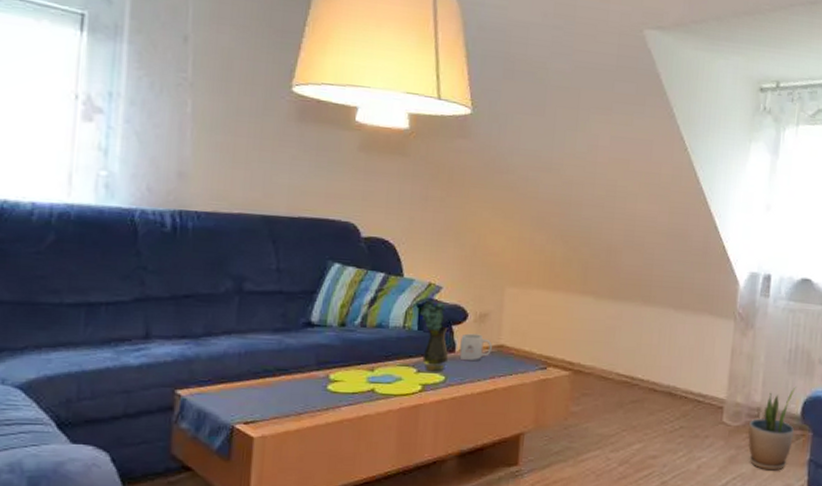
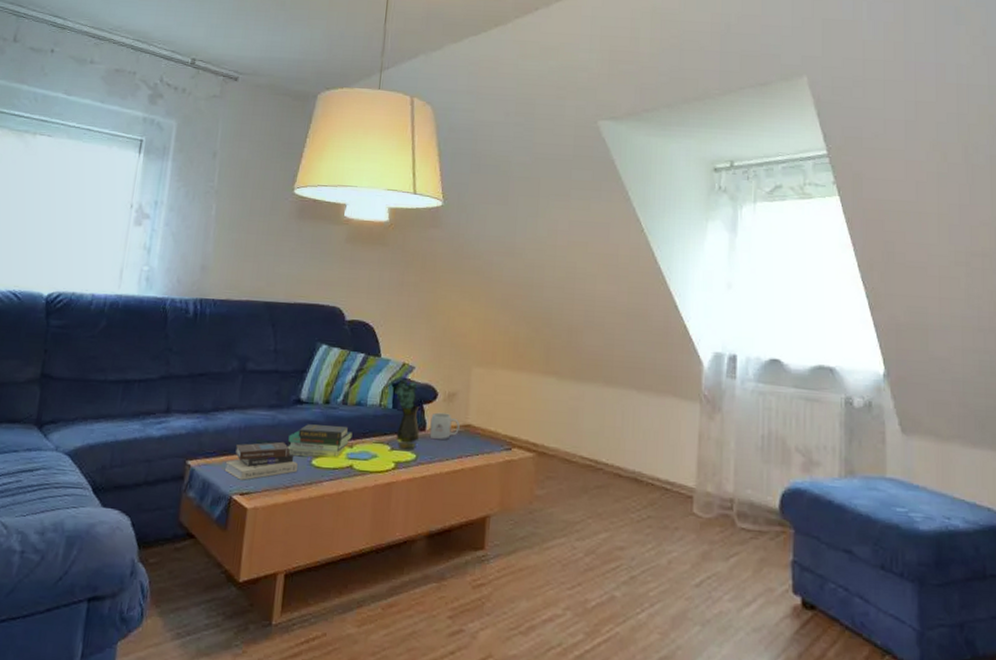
books: none [223,367,312,409] -> present [224,441,299,481]
books: none [298,348,373,383] -> present [287,424,353,458]
potted plant: present [748,387,796,471] -> none [721,477,774,572]

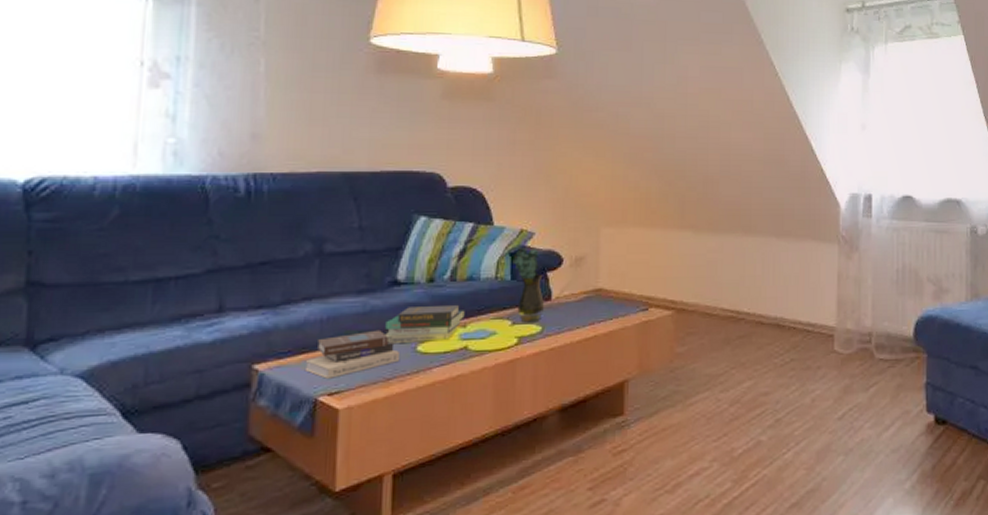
mug: present [429,412,460,442] -> none [556,279,590,310]

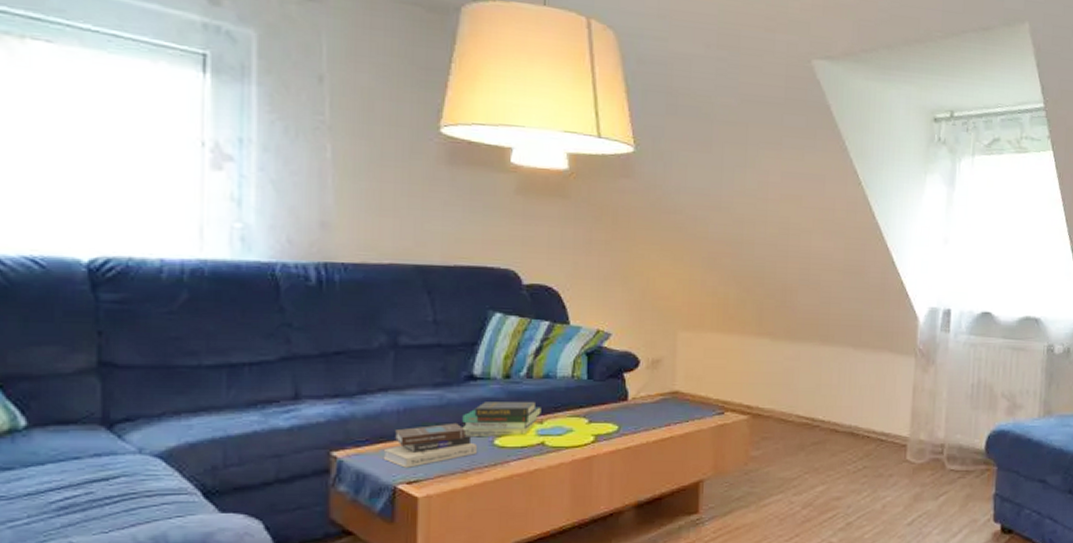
vase: present [513,246,545,323] -> none [589,346,622,422]

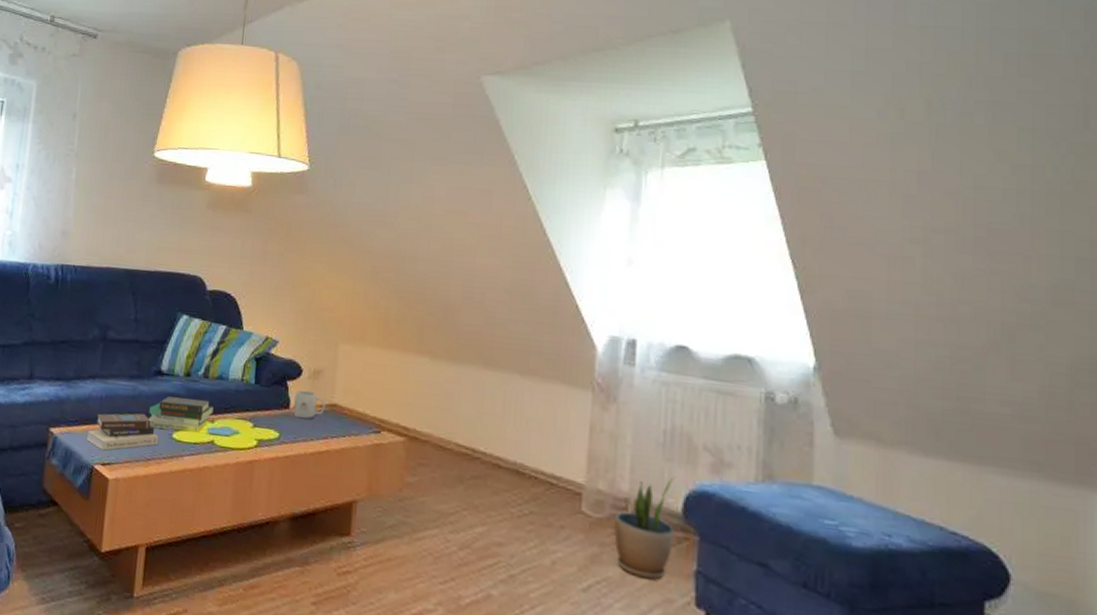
mug: none [632,380,666,411] -> present [293,389,326,421]
potted plant: none [932,421,980,507] -> present [613,477,675,580]

